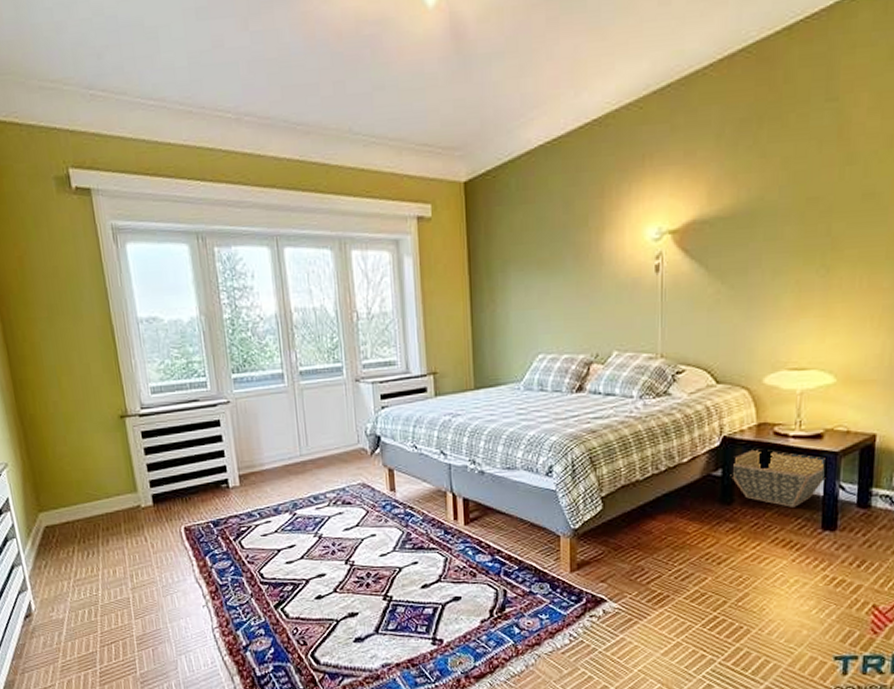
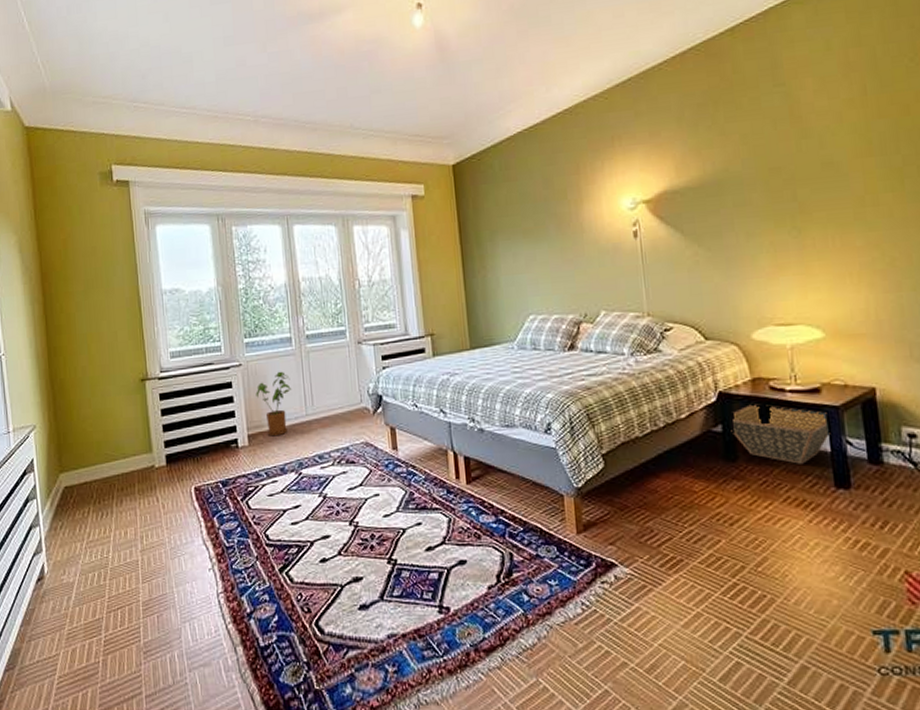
house plant: none [246,409,285,477] -> present [255,371,292,437]

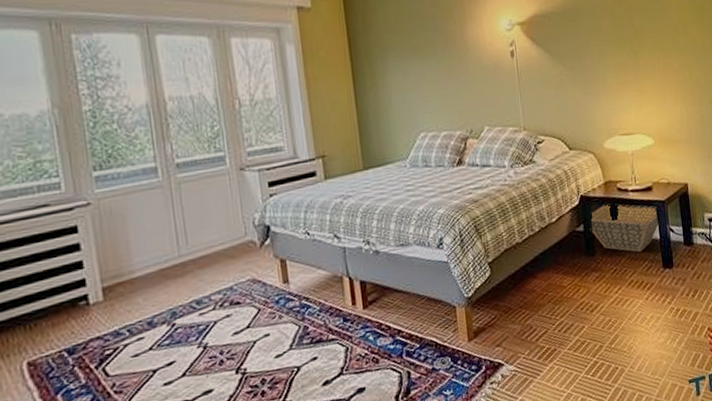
house plant: present [255,371,292,437] -> none [111,207,160,286]

